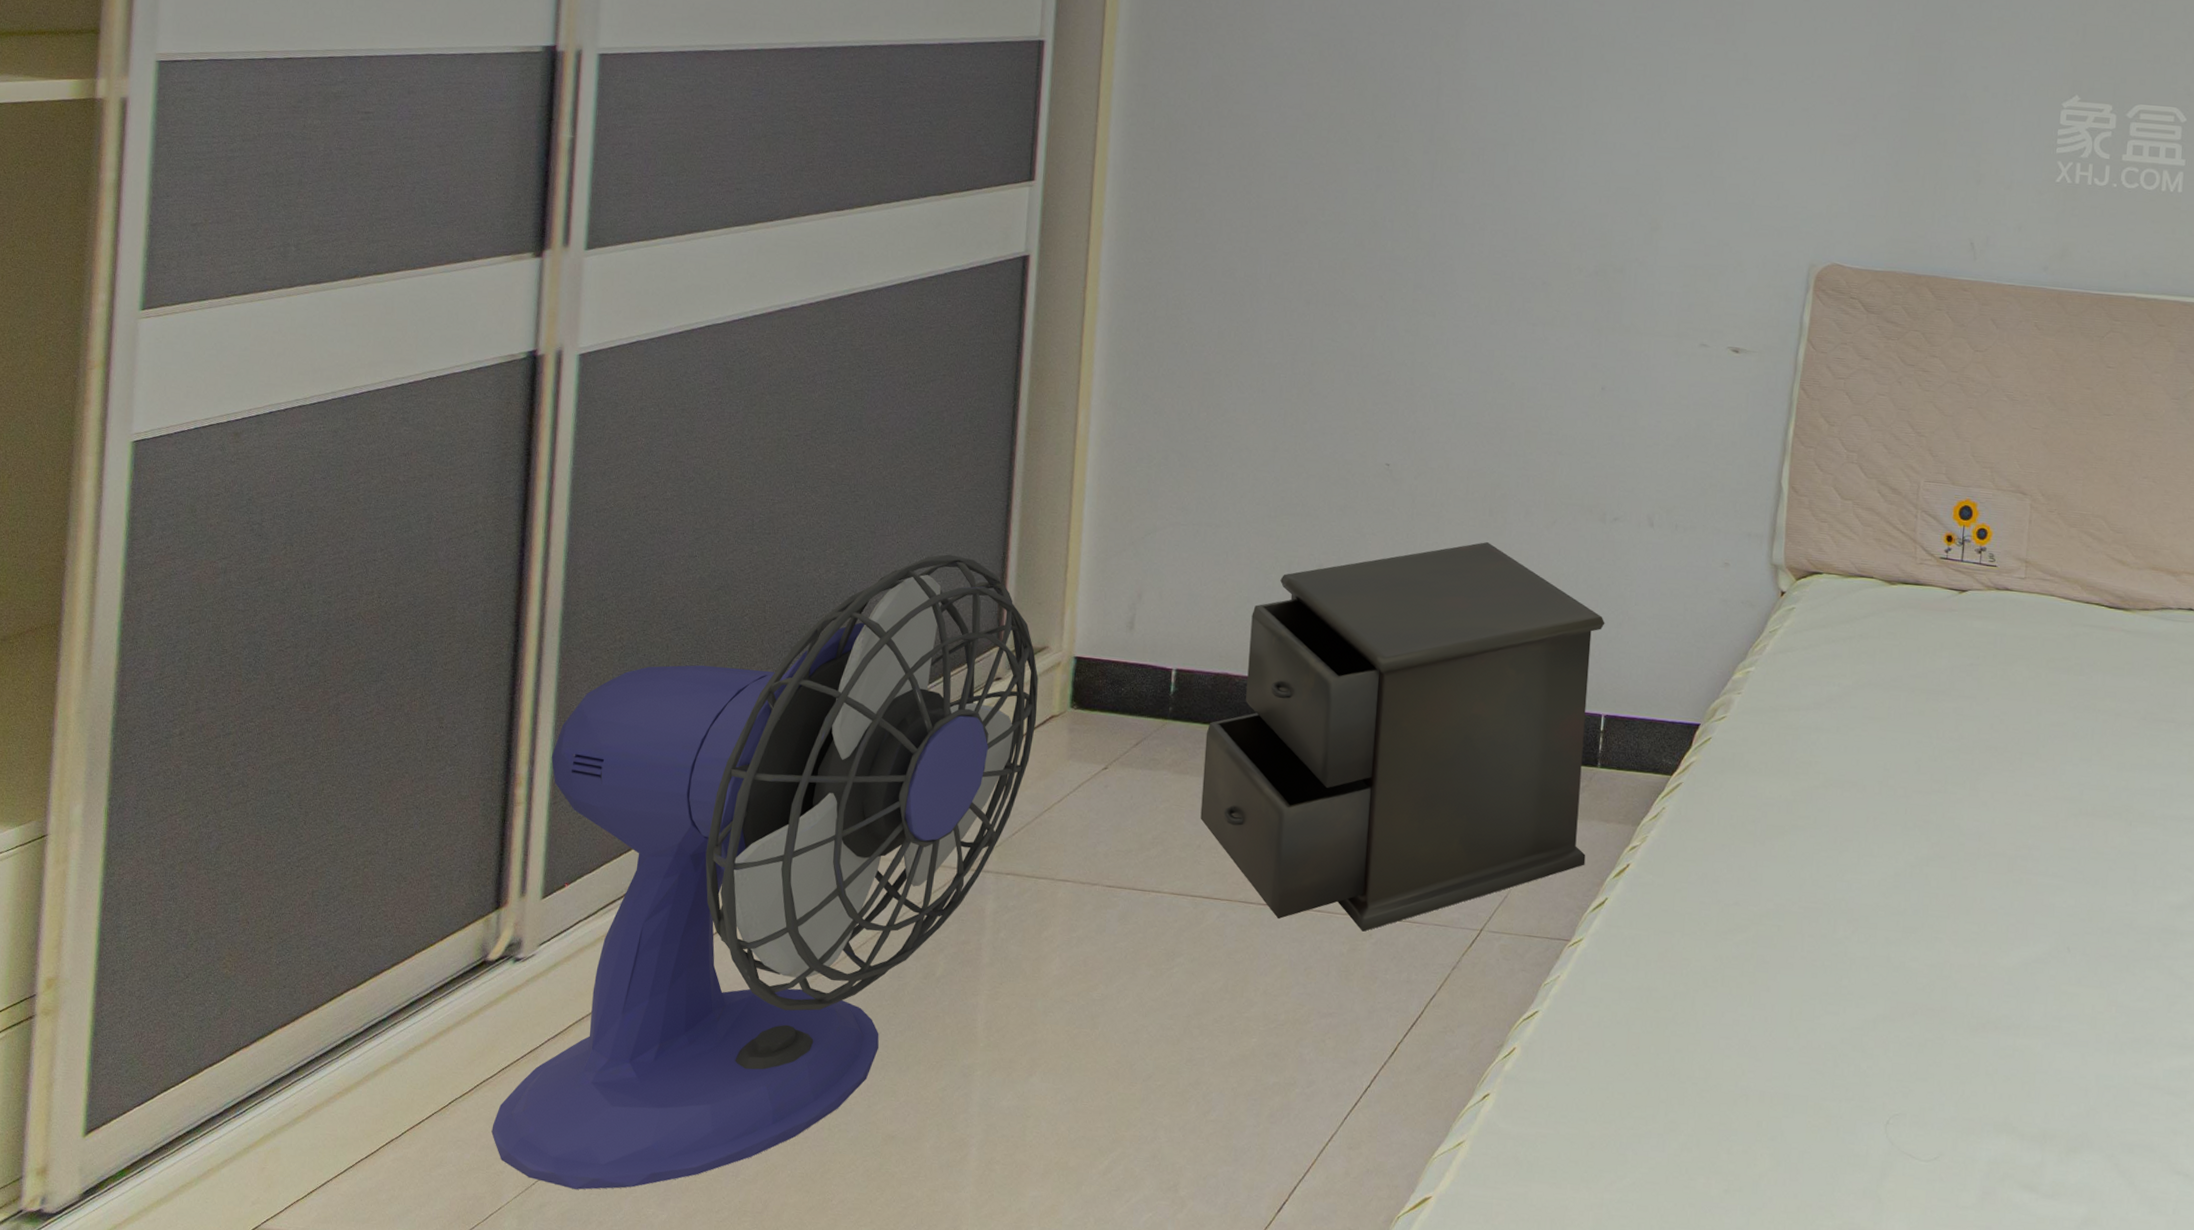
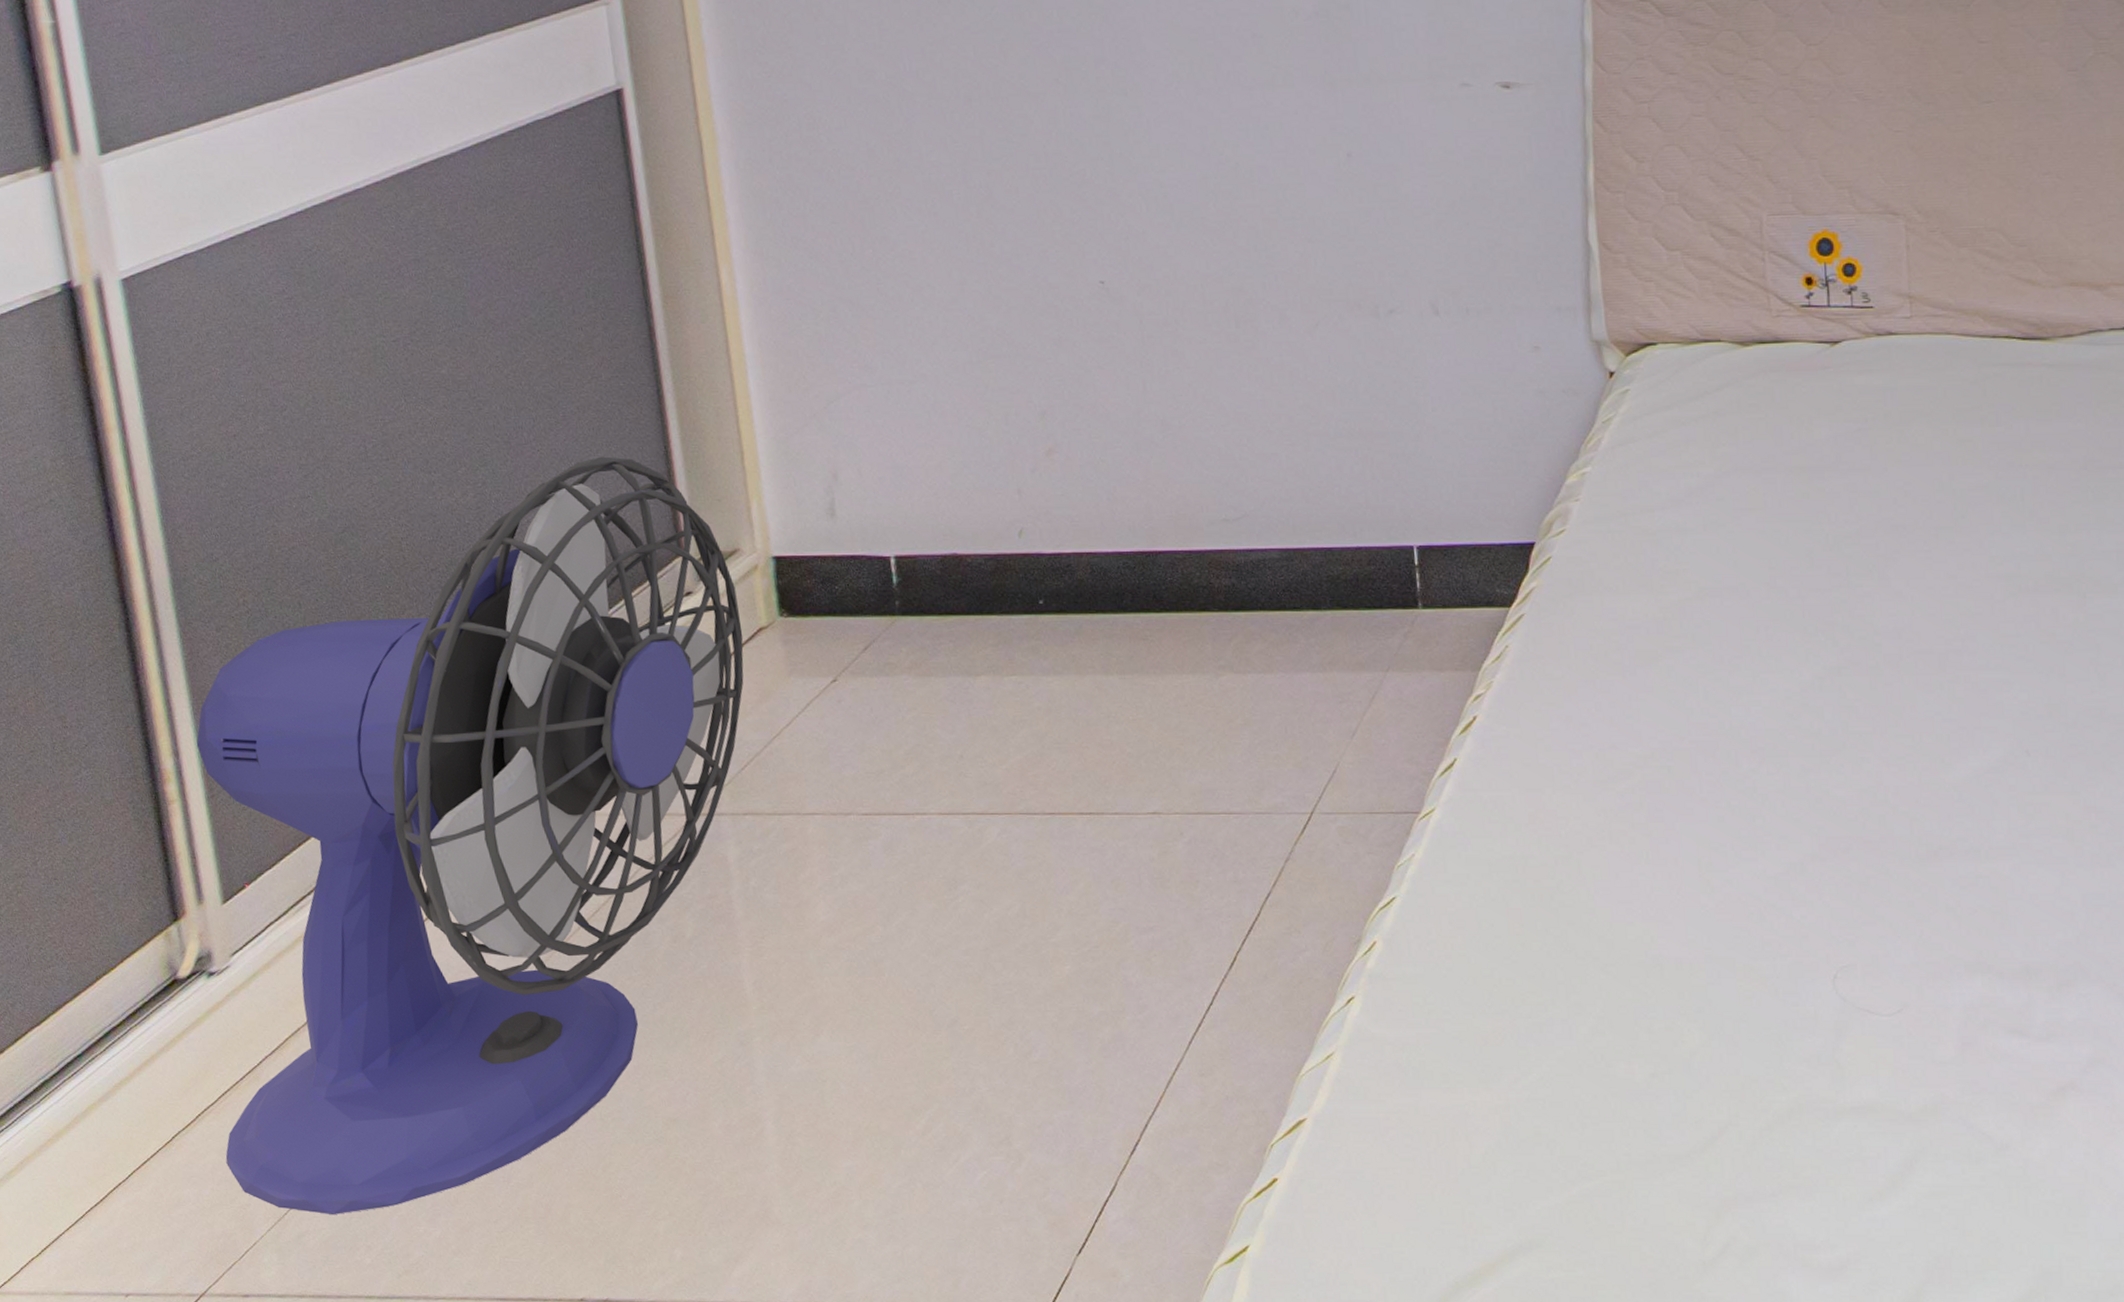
nightstand: present [1200,542,1605,932] -> none [944,359,1423,831]

